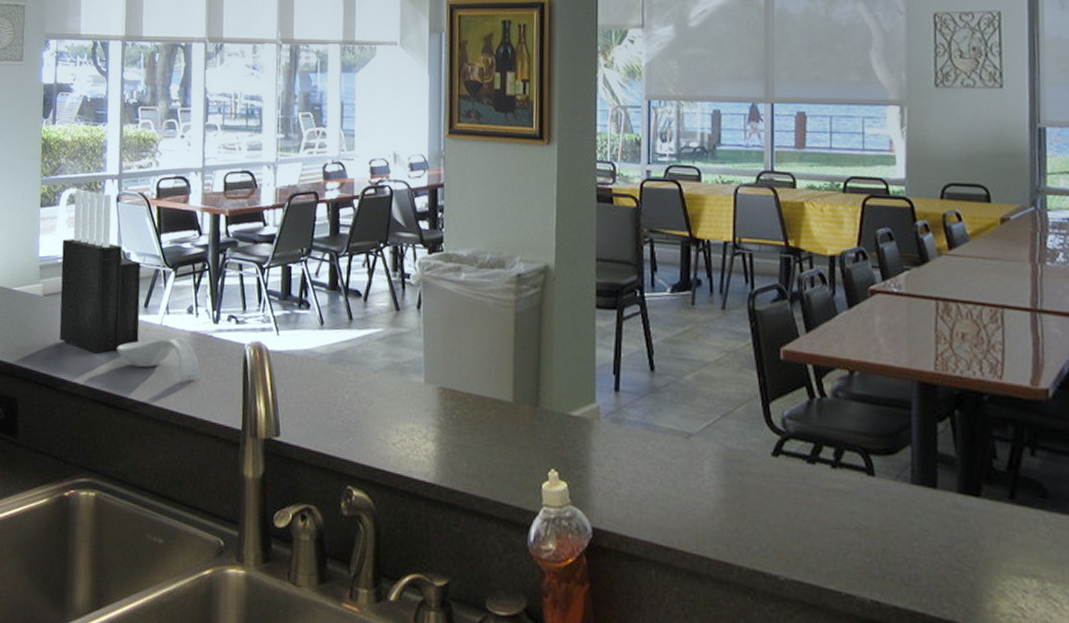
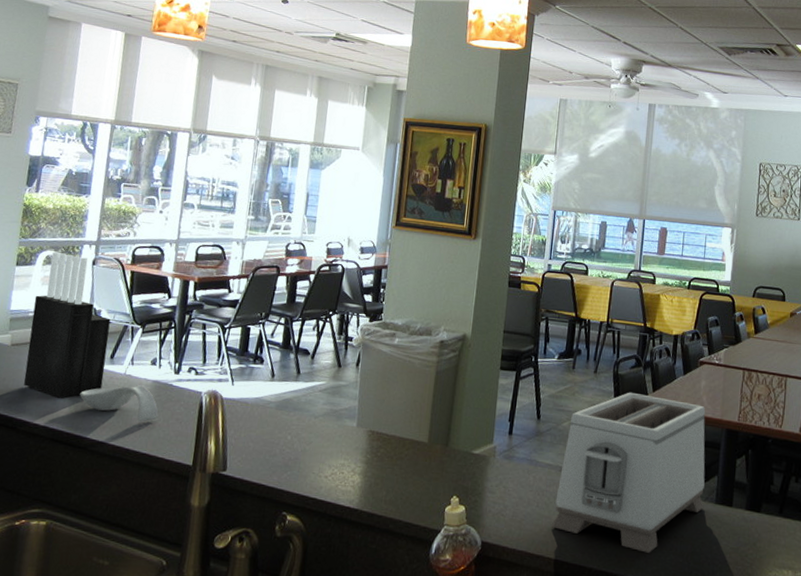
toaster: none [683,333,895,549] -> present [552,392,706,553]

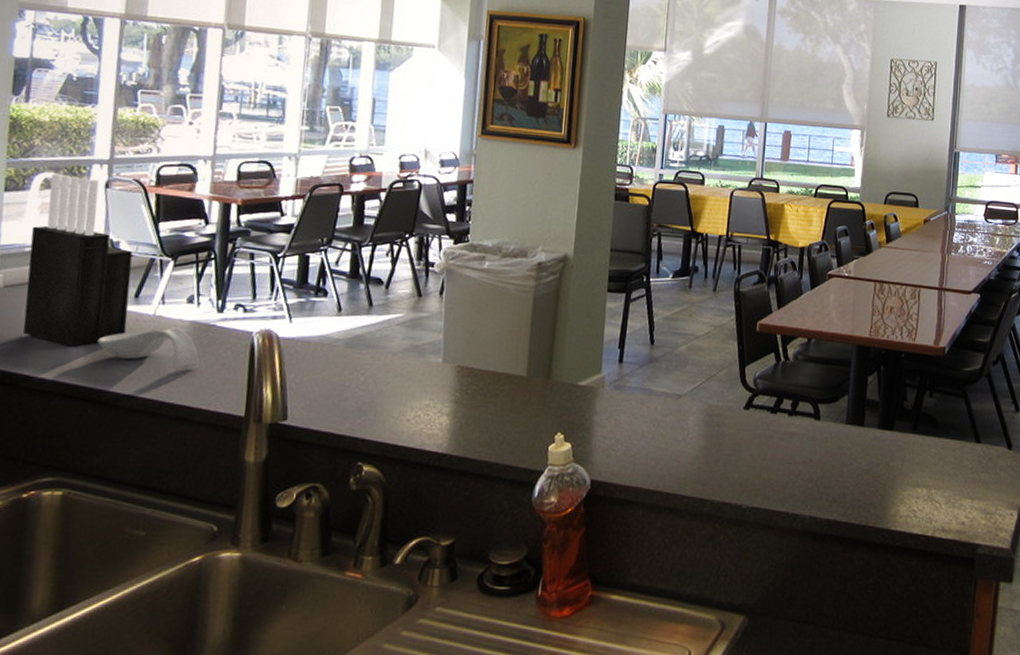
toaster: present [552,392,706,553] -> none [669,310,835,480]

